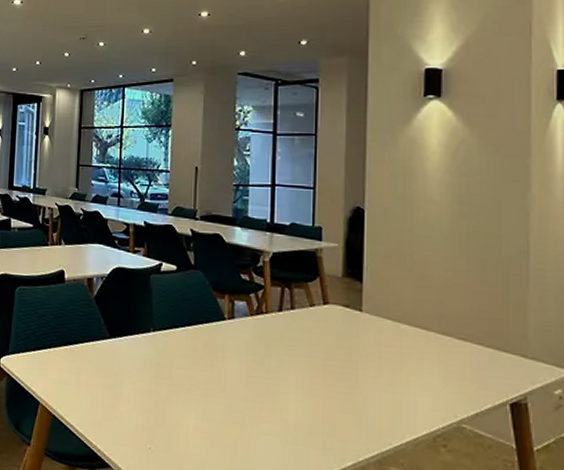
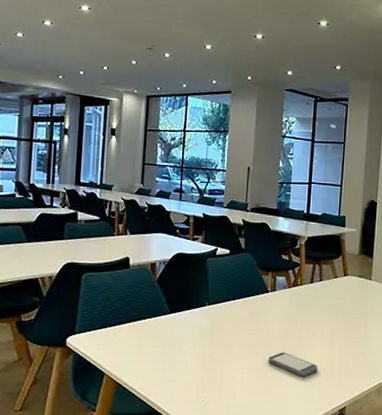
smartphone: none [227,396,294,432] -> present [268,352,318,377]

